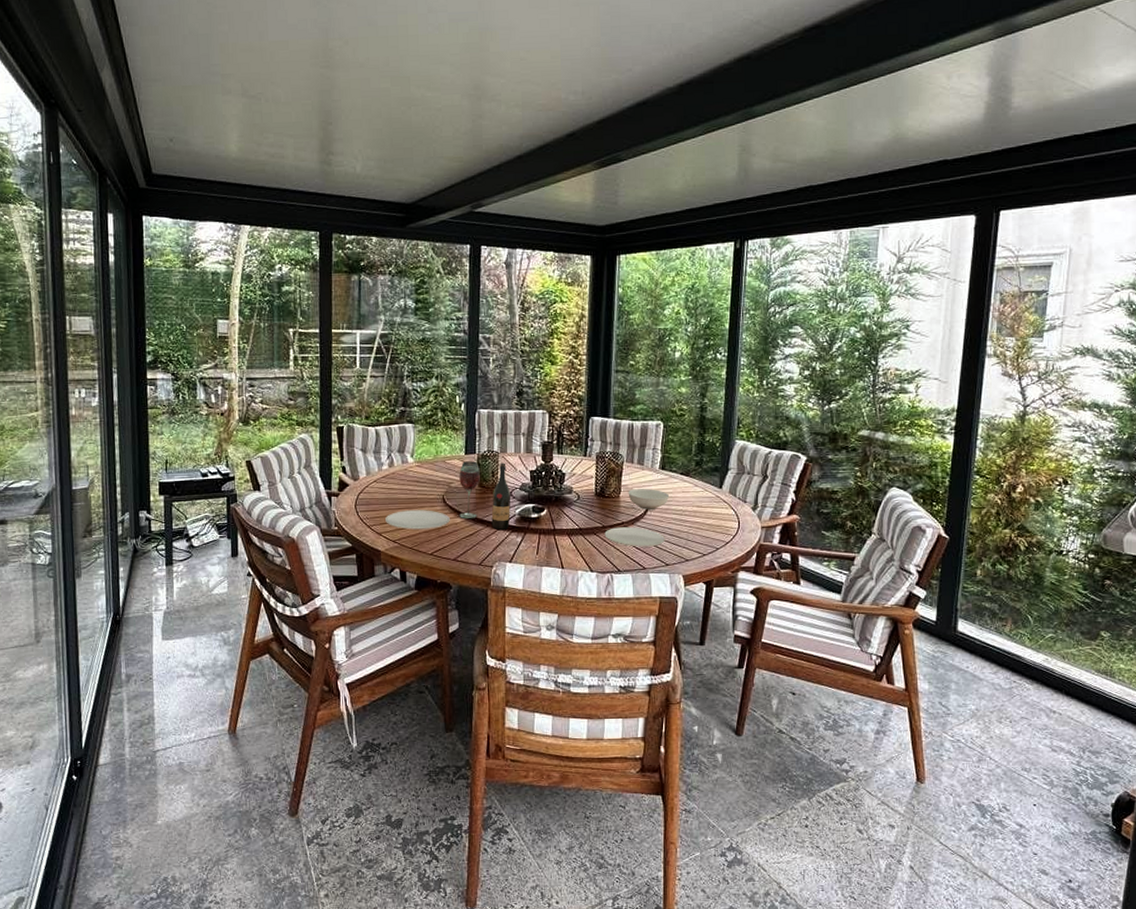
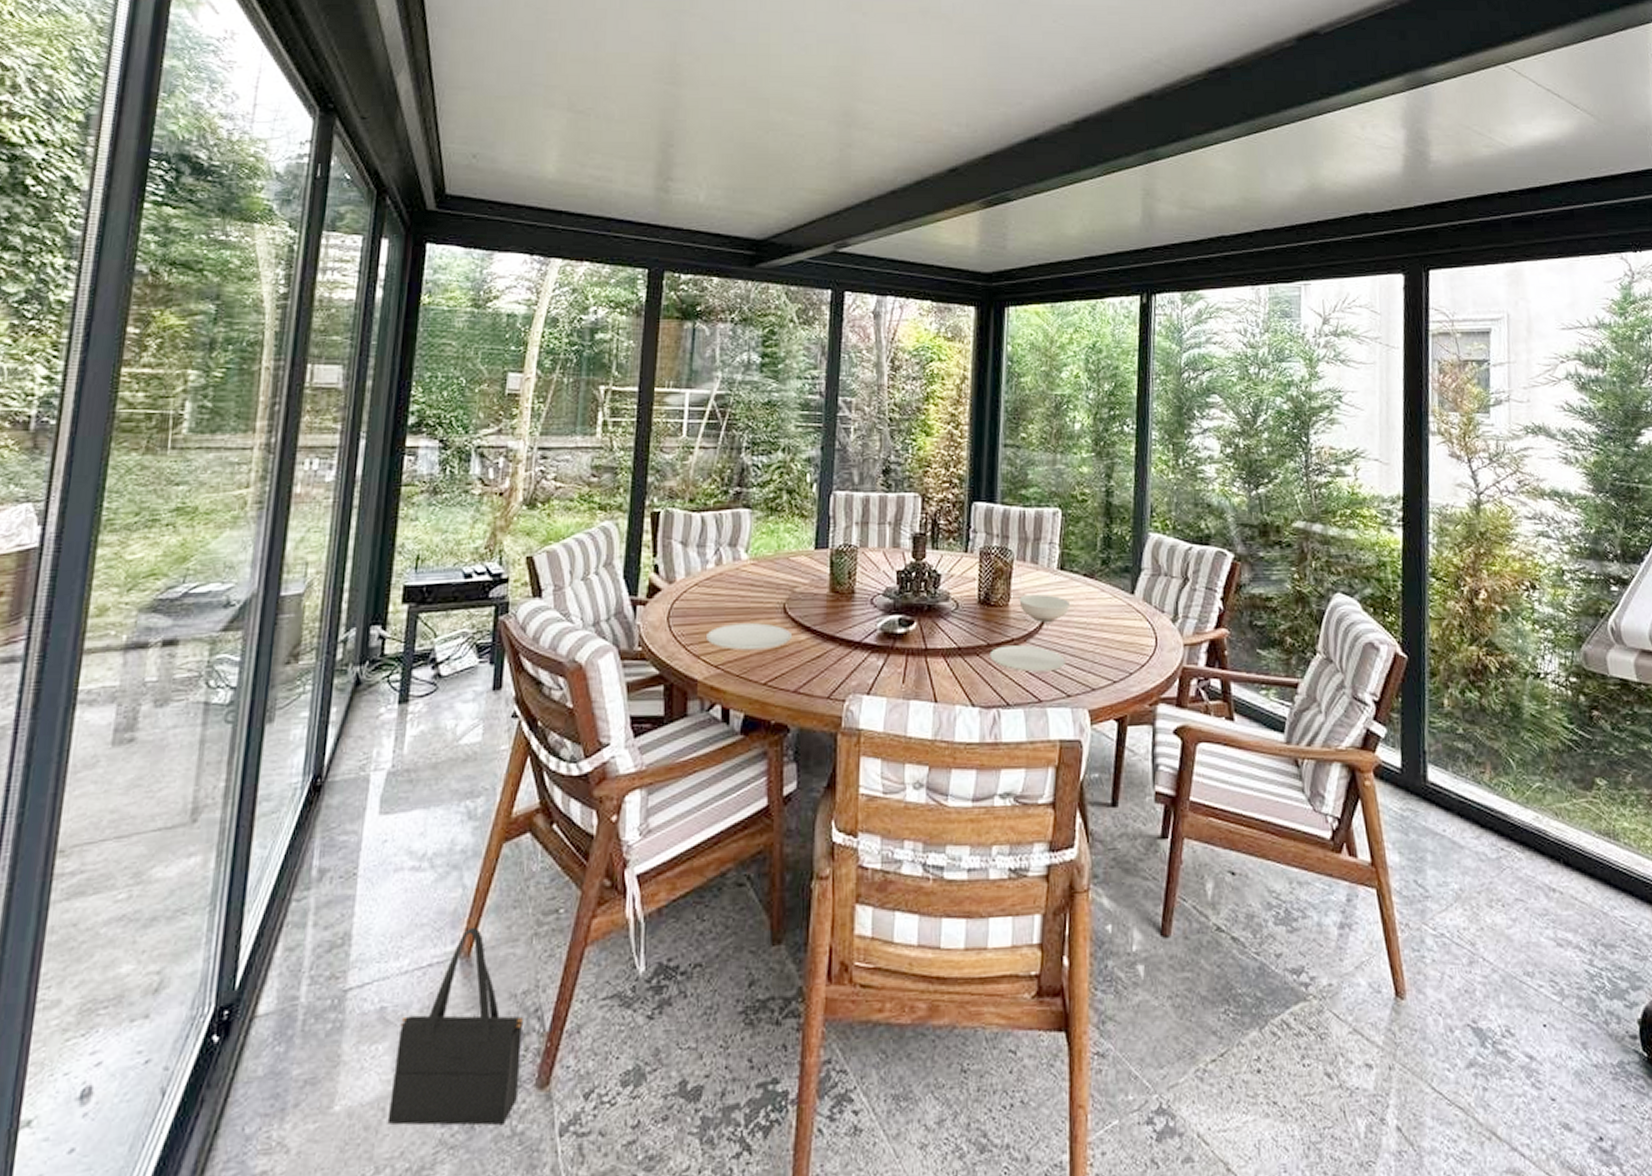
tote bag: none [192,714,277,836] -> present [387,927,523,1125]
wineglass: present [459,461,480,519] -> none [804,558,833,636]
wine bottle: present [491,463,511,530] -> none [845,560,872,650]

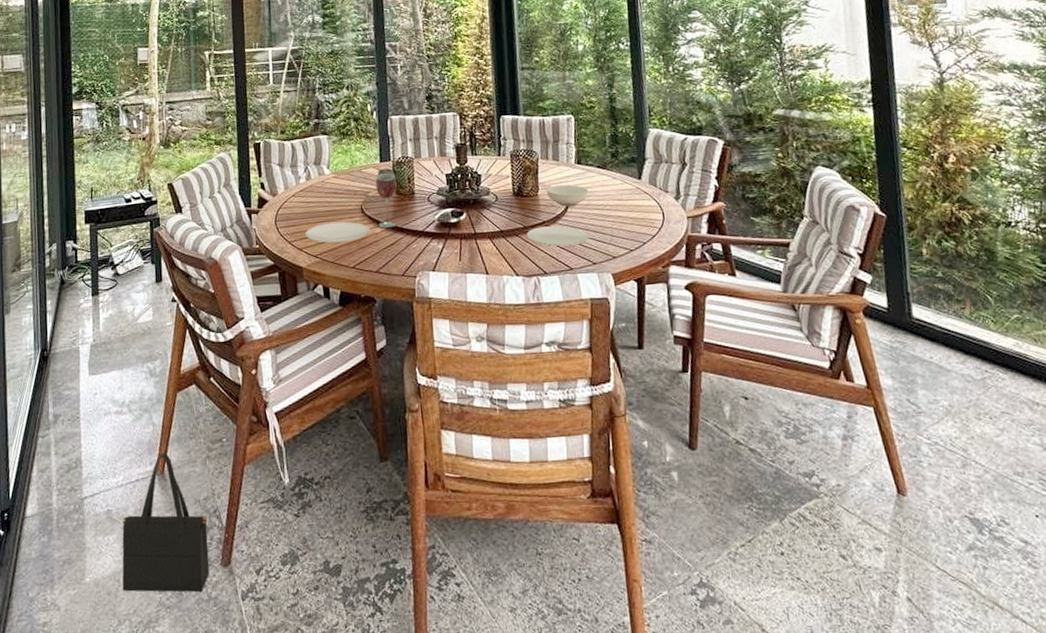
wineglass: none [804,558,833,636] -> present [375,168,397,229]

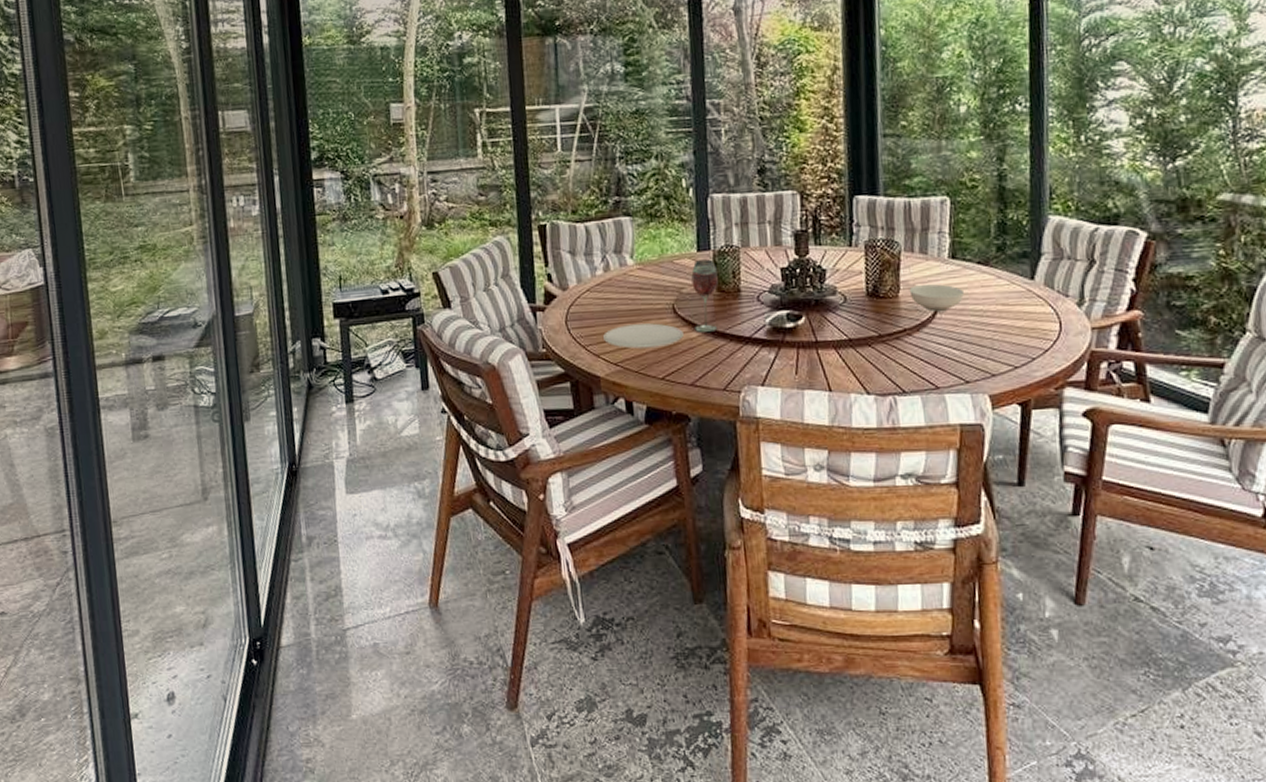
tote bag: present [122,453,209,592] -> none [391,583,493,735]
plate: present [526,225,589,247] -> none [882,334,962,361]

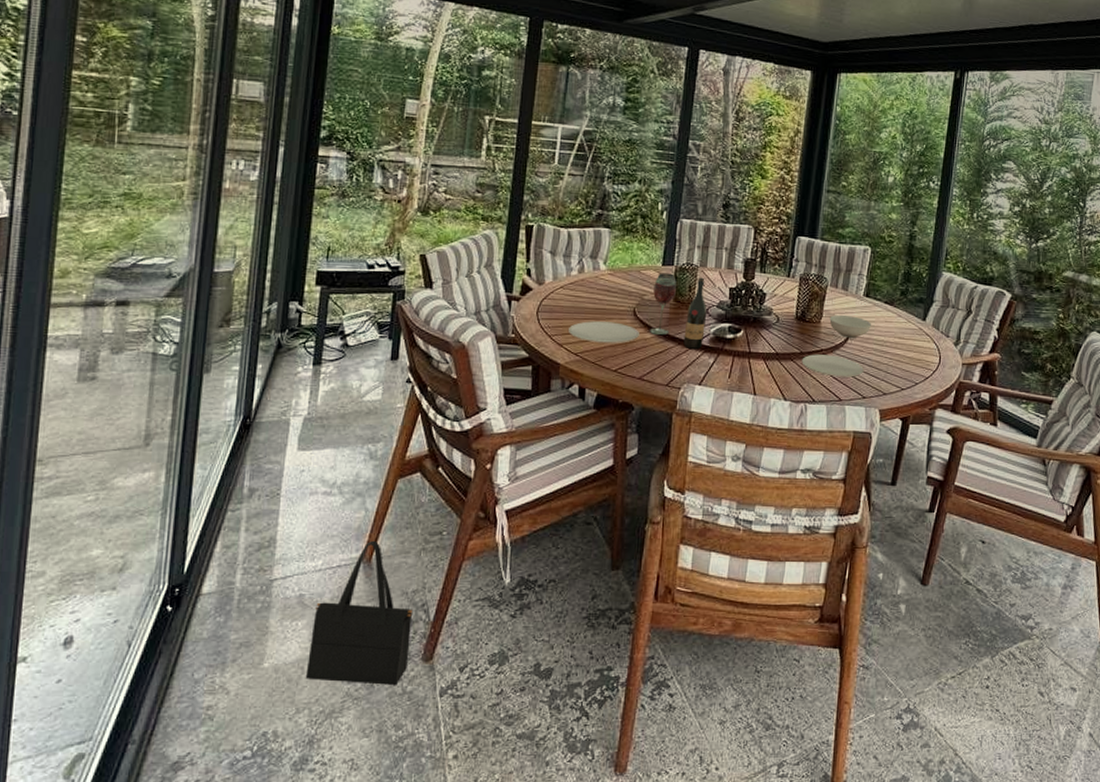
tote bag: none [391,583,493,735] -> present [305,540,412,685]
wine bottle: none [734,259,760,345] -> present [683,277,707,349]
plate: none [882,334,962,361] -> present [801,354,864,378]

